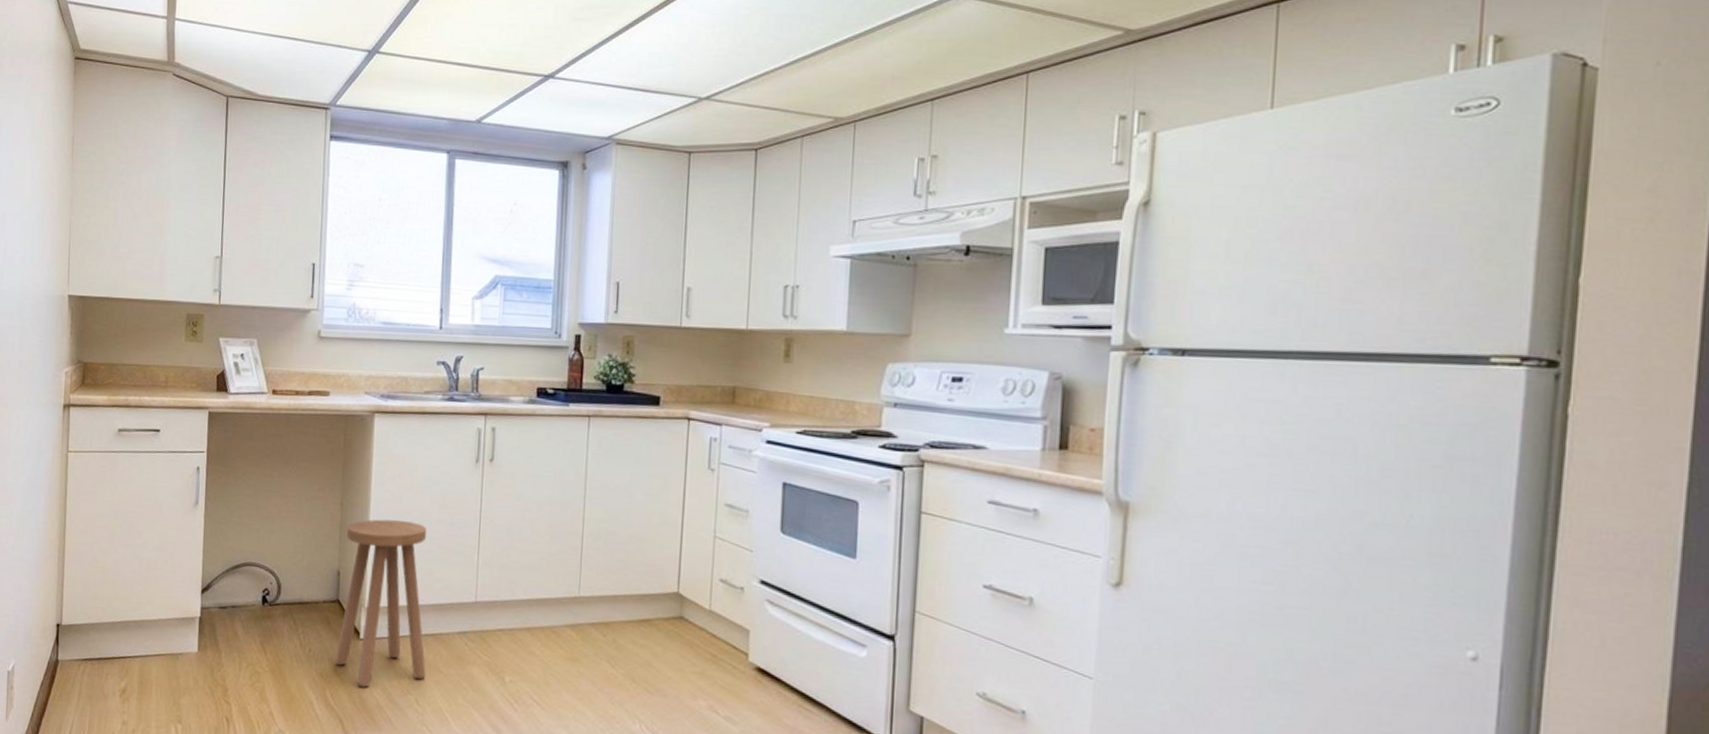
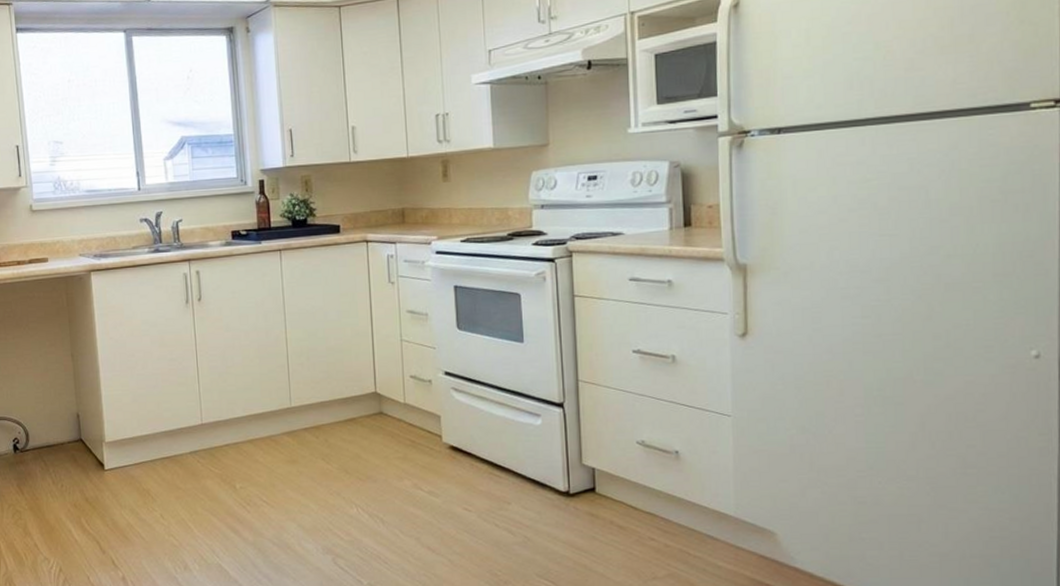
stool: present [335,519,427,688] -> none [79,362,167,511]

